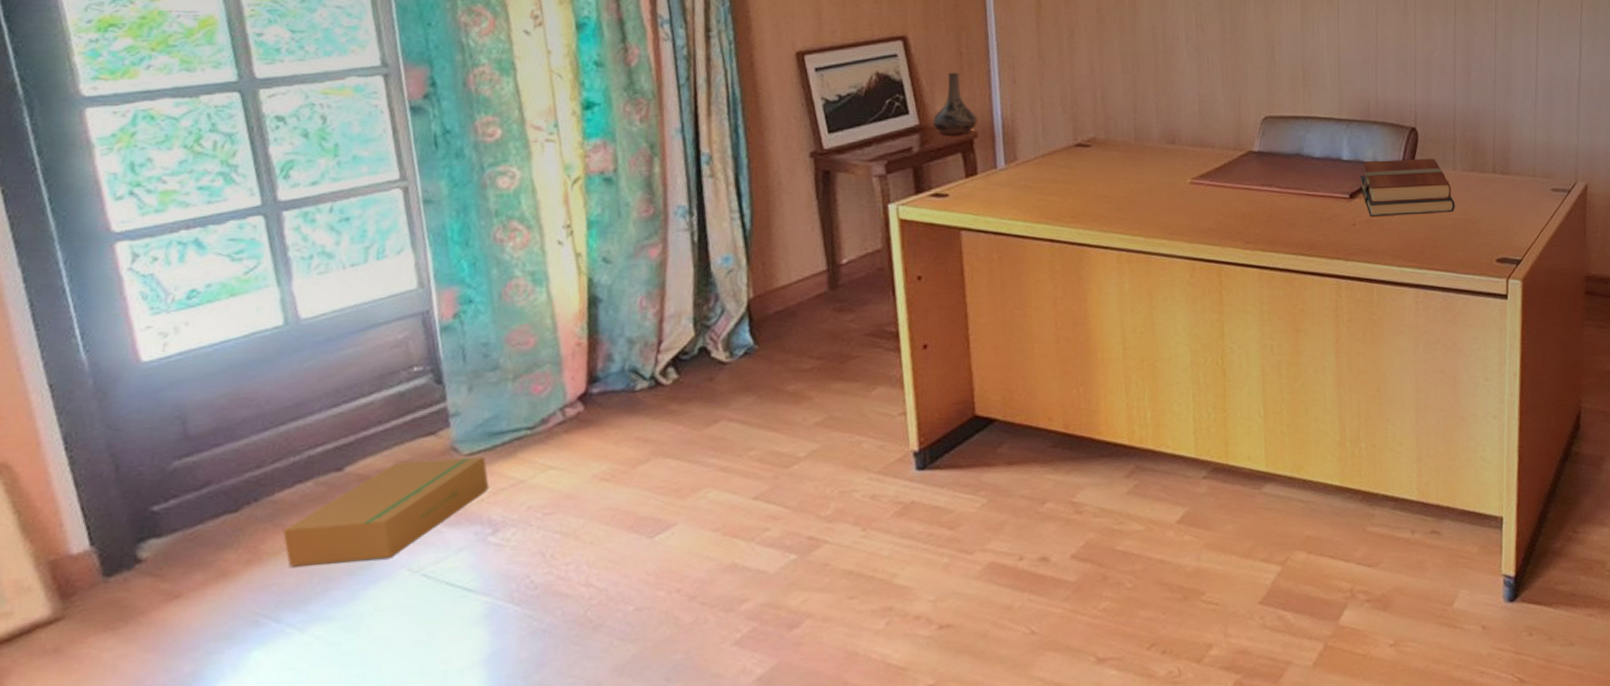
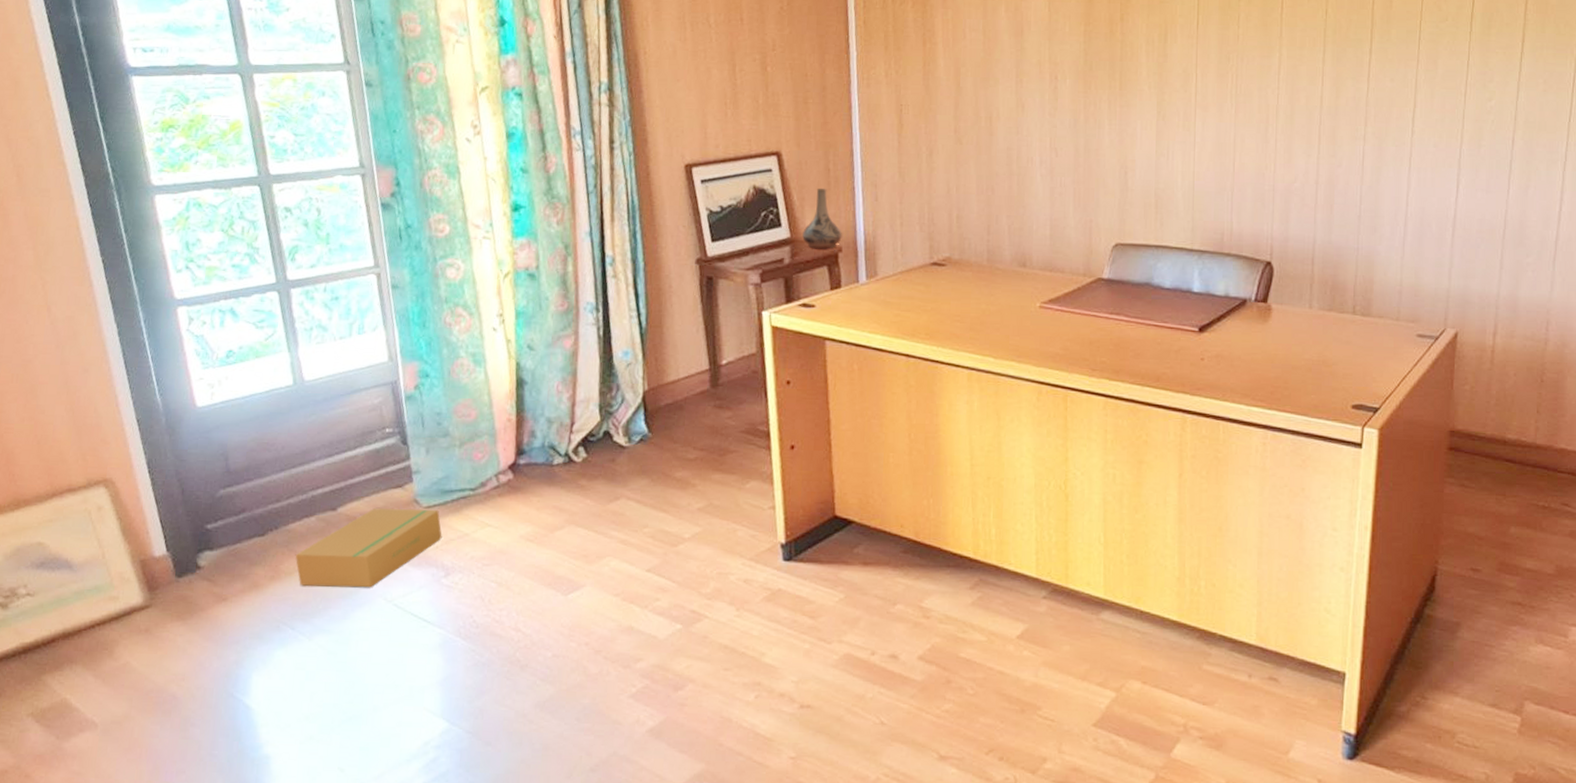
books: present [1360,158,1455,218] -> none [1210,294,1310,353]

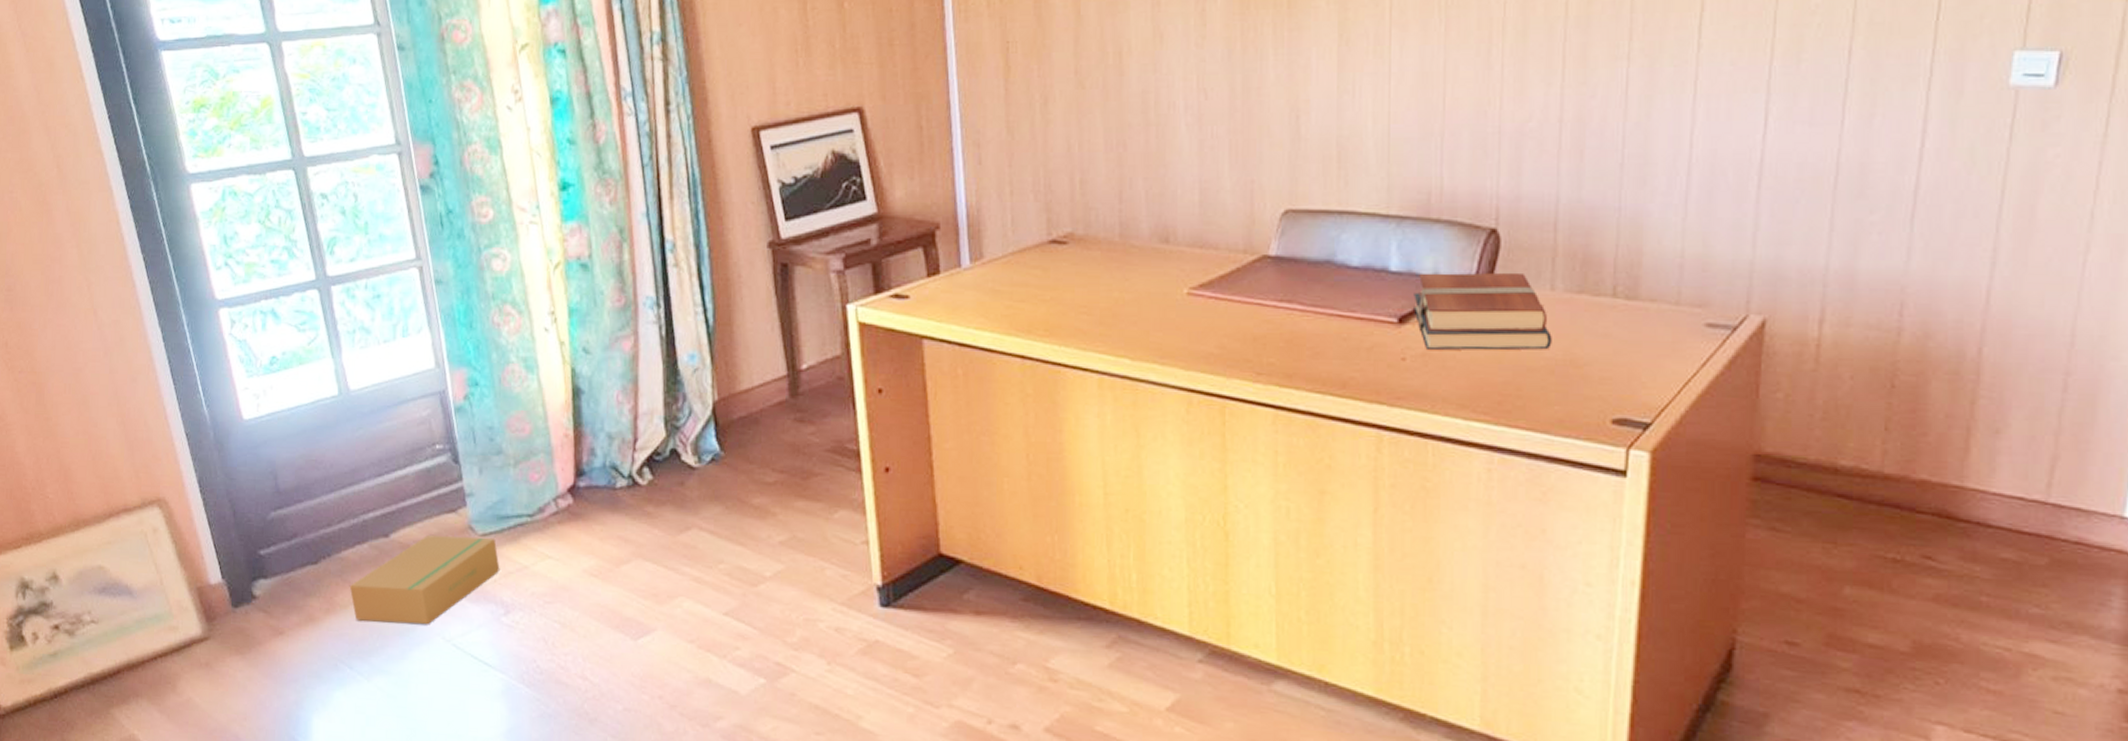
decorative vase: present [802,188,842,249] -> none [892,150,939,227]
books: none [1210,294,1310,353] -> present [1413,272,1552,351]

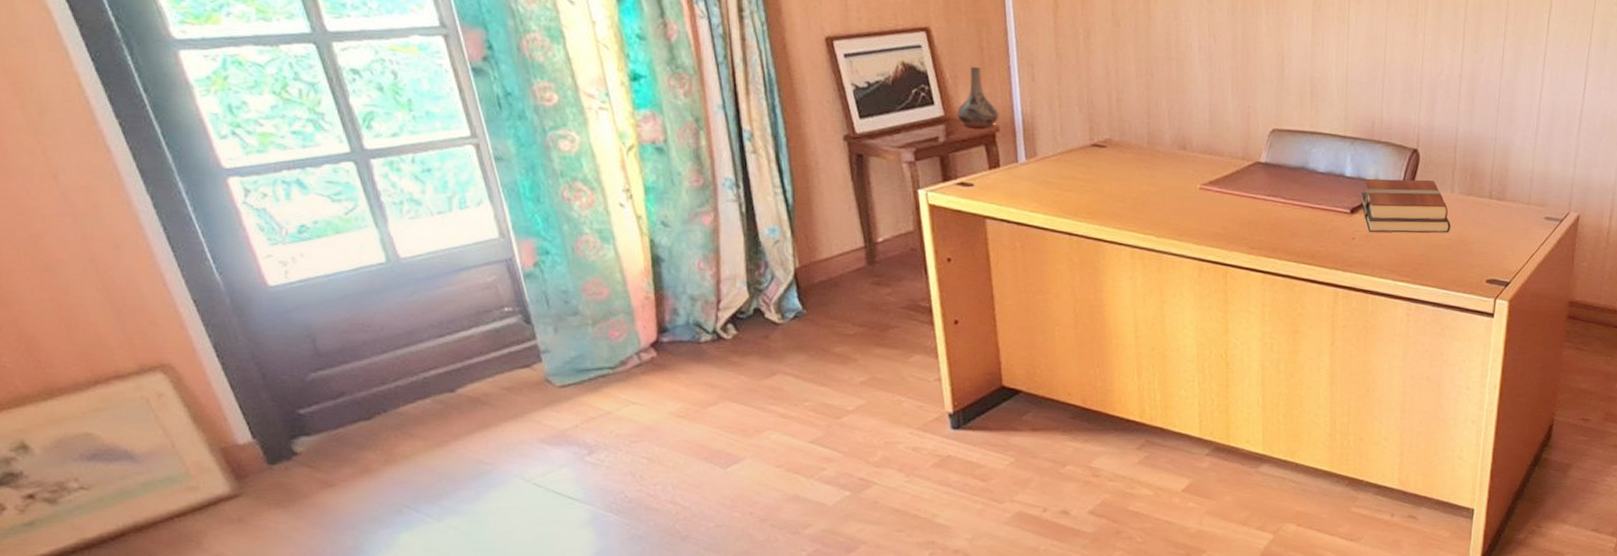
box: present [349,535,500,625] -> none [411,388,582,468]
decorative vase: none [892,150,939,227] -> present [957,66,999,129]

